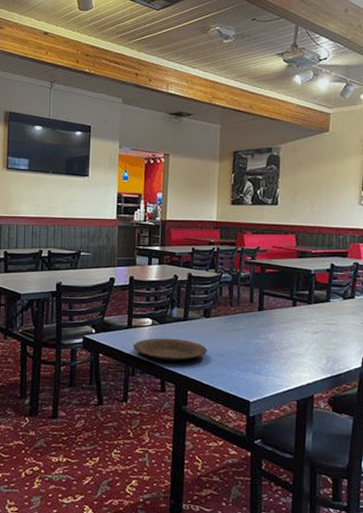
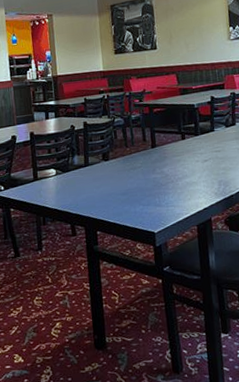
plate: present [133,338,207,362] -> none [41,184,110,207]

